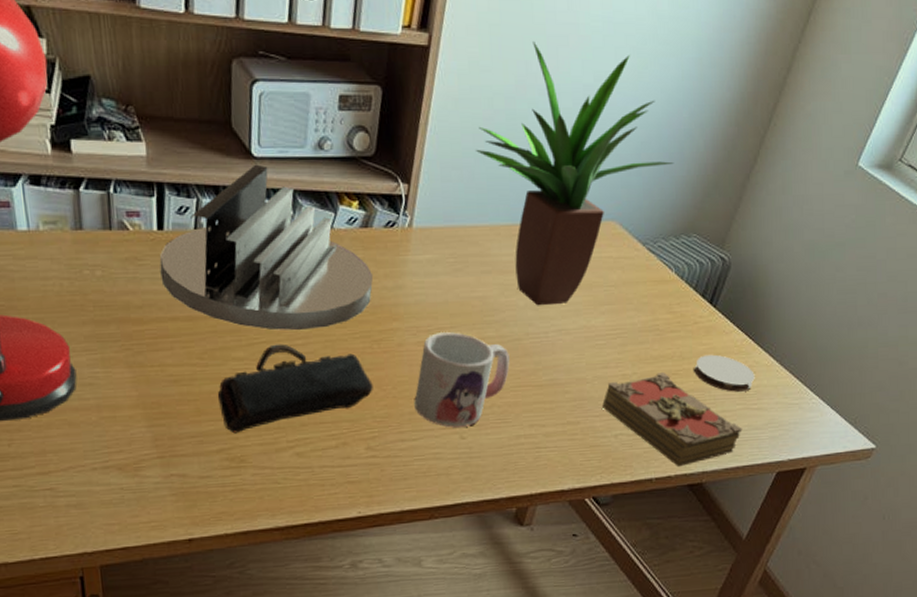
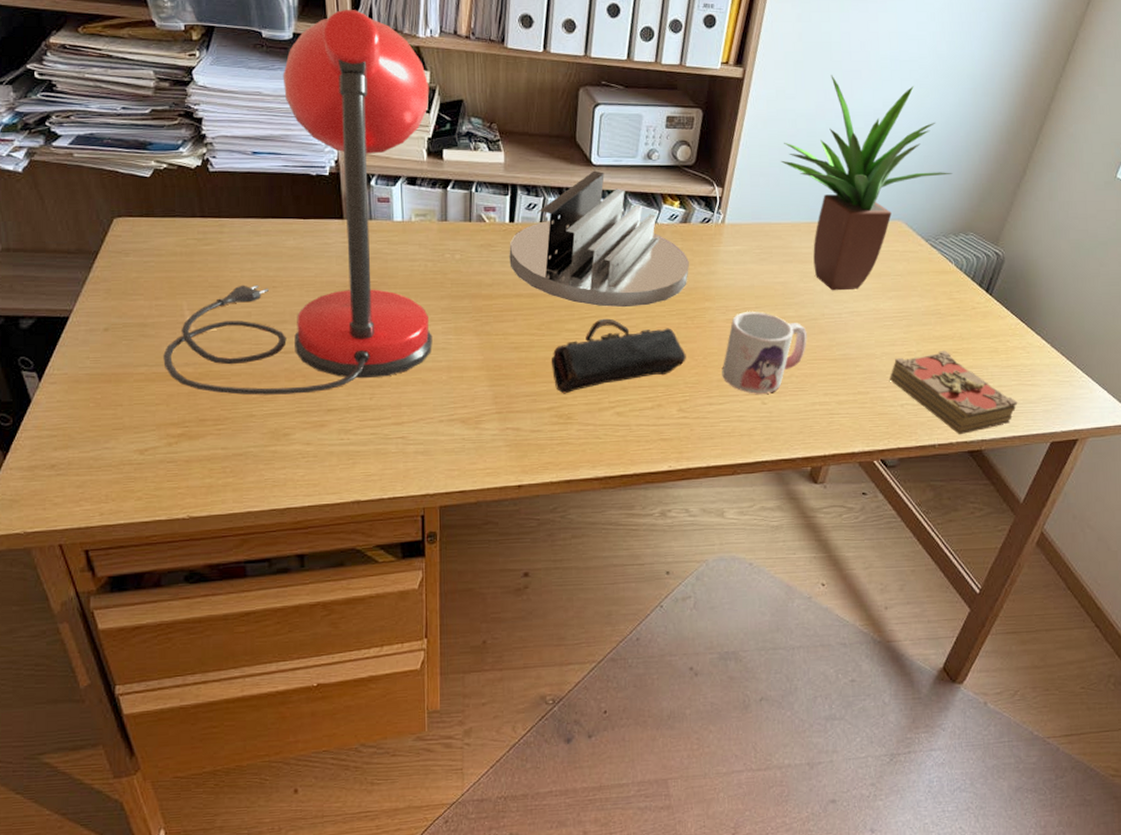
coaster: present [694,354,755,392] -> none [973,336,1029,370]

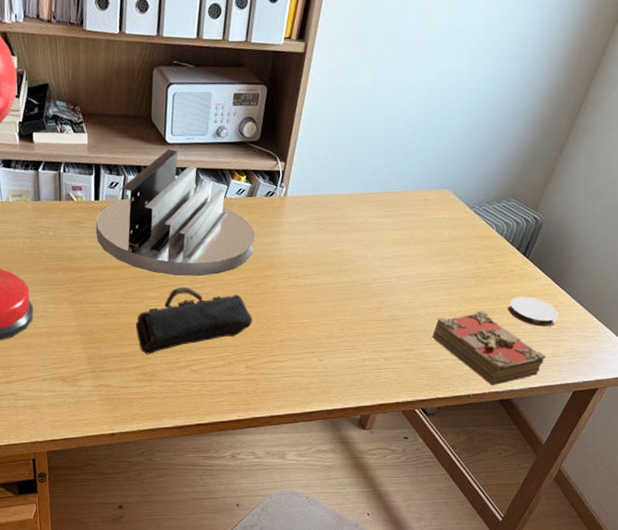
mug: present [722,312,807,394] -> none [284,278,360,352]
potted plant: present [781,75,953,291] -> none [339,46,499,258]
coaster: none [973,336,1029,370] -> present [508,296,559,327]

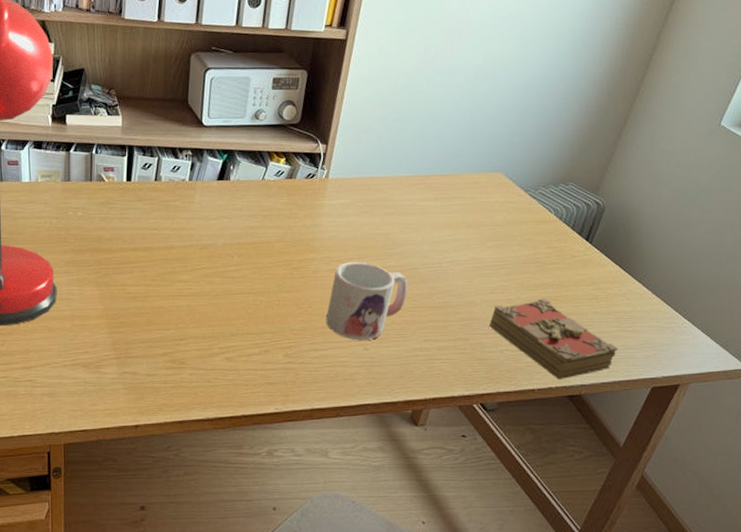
desk organizer: present [95,149,256,277] -> none [126,131,295,260]
pencil case: present [135,287,253,355] -> none [165,269,292,341]
mug: none [284,278,360,352] -> present [326,262,408,340]
coaster: present [508,296,559,327] -> none [573,283,629,316]

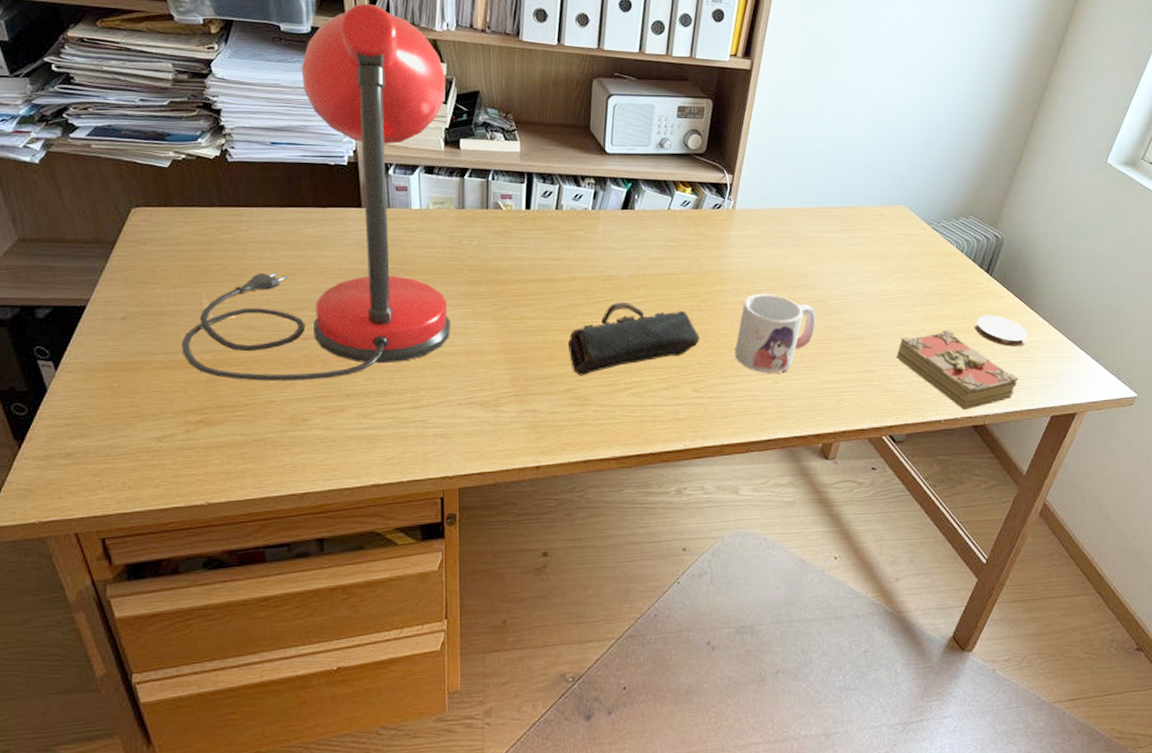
pencil case: none [165,269,292,341] -> present [567,302,700,376]
coaster: none [573,283,629,316] -> present [975,315,1028,347]

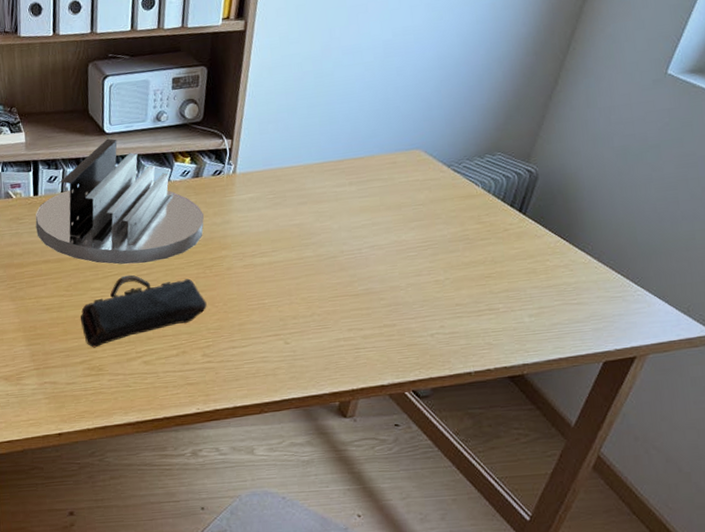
desk organizer: none [526,159,702,292] -> present [35,138,205,265]
mug: present [734,294,817,374] -> none [242,255,327,335]
book: present [895,329,1019,411] -> none [416,276,563,361]
coaster: present [975,315,1028,347] -> none [507,257,572,290]

